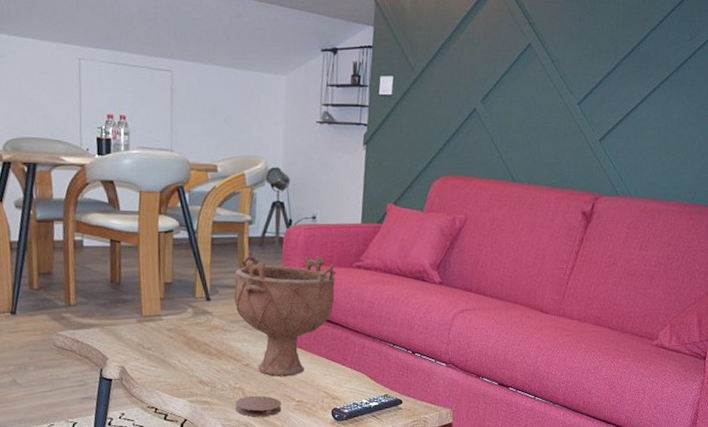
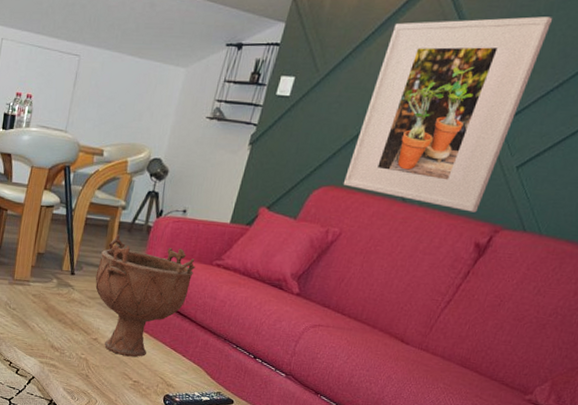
coaster: present [235,395,282,417] -> none [77,367,120,390]
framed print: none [458,9,598,185] -> present [343,16,553,213]

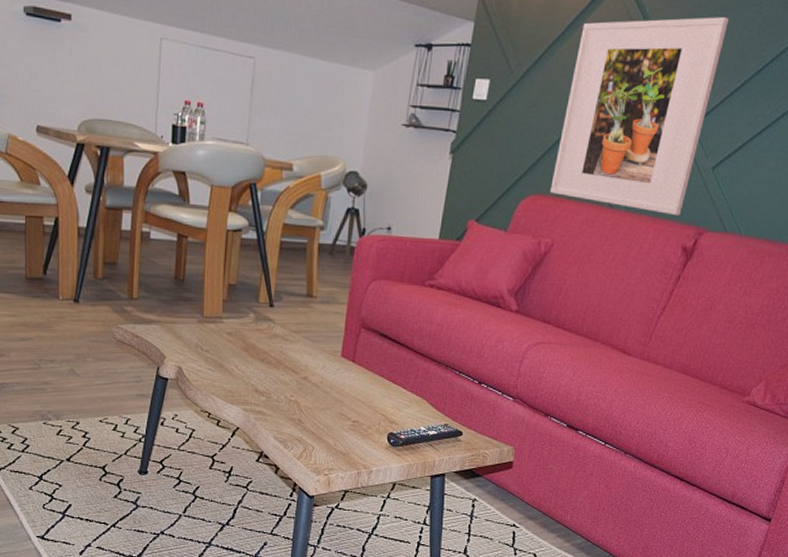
decorative bowl: present [95,234,195,357] -> none [298,258,407,395]

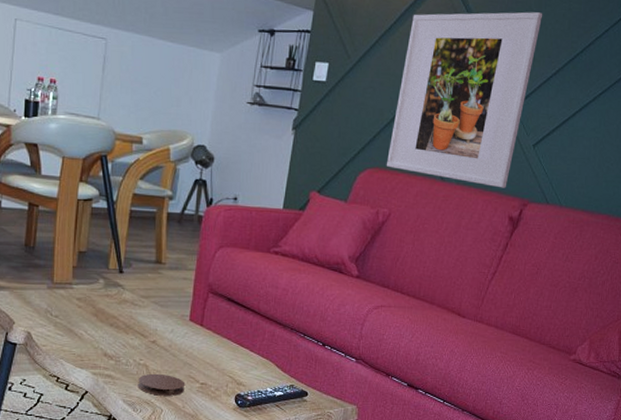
coaster: none [289,410,337,433] -> present [138,373,186,396]

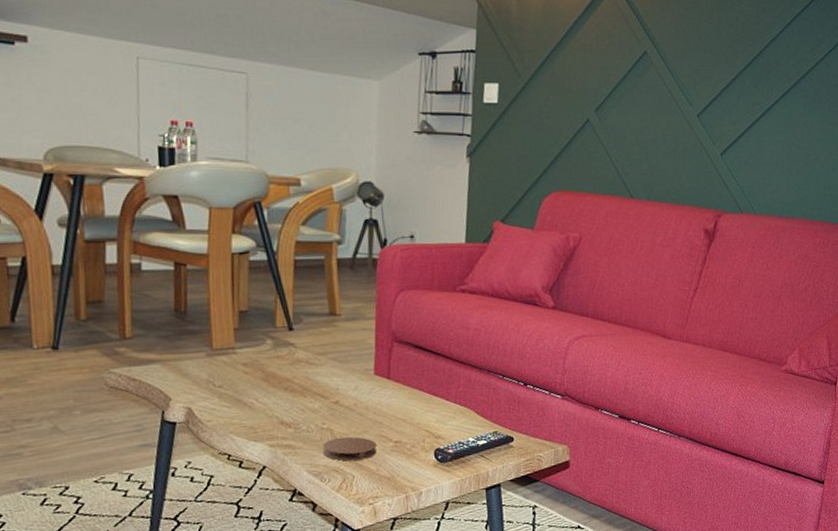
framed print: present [386,11,543,188] -> none [571,17,716,201]

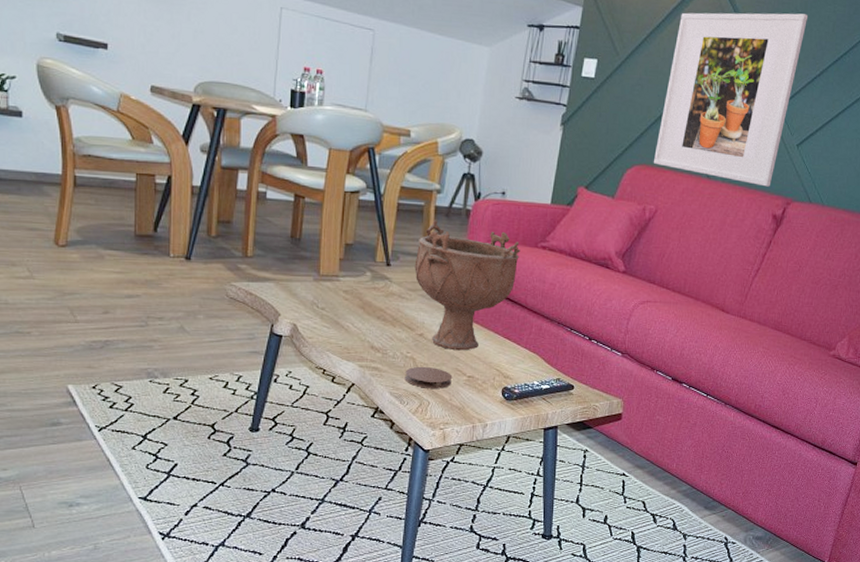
decorative bowl: none [320,273,438,415] -> present [414,220,521,351]
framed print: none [571,17,716,201] -> present [653,12,809,187]

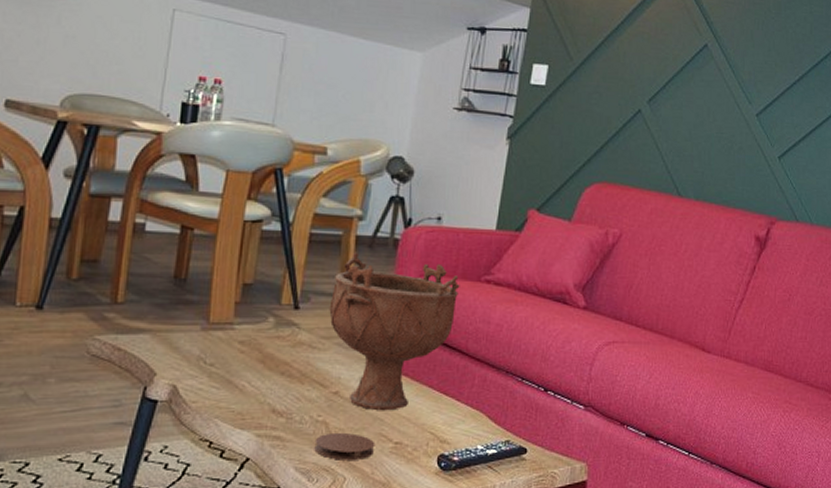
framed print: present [653,12,809,187] -> none [615,13,783,205]

